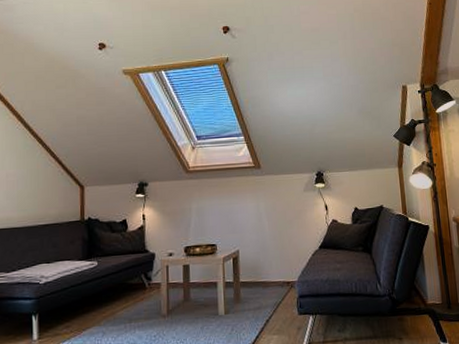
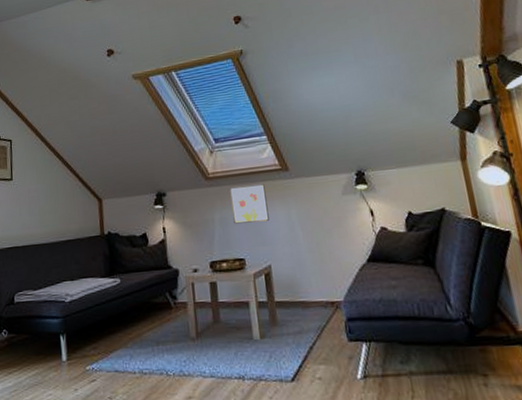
wall art: none [207,179,241,214] -> present [230,184,269,224]

